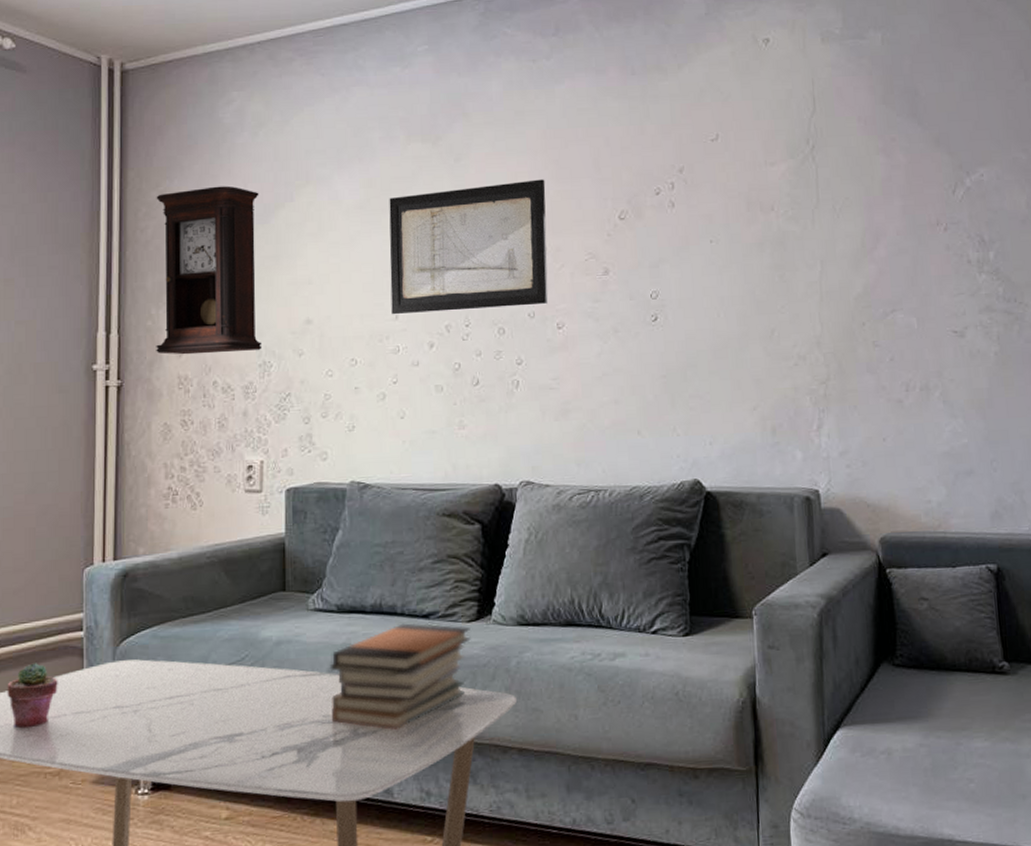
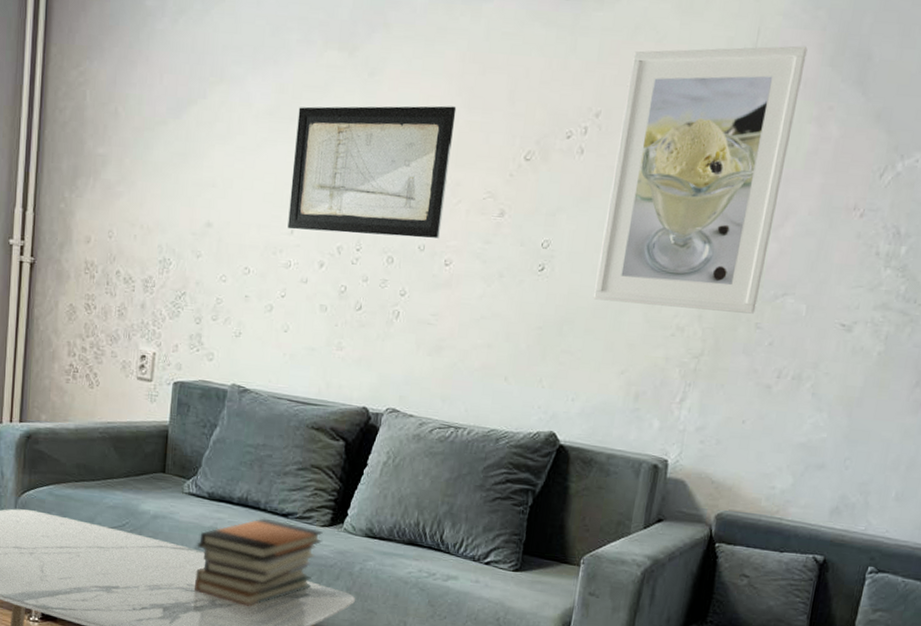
pendulum clock: present [156,186,262,355] -> none [67,72,174,246]
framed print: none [703,90,870,341] -> present [592,45,808,314]

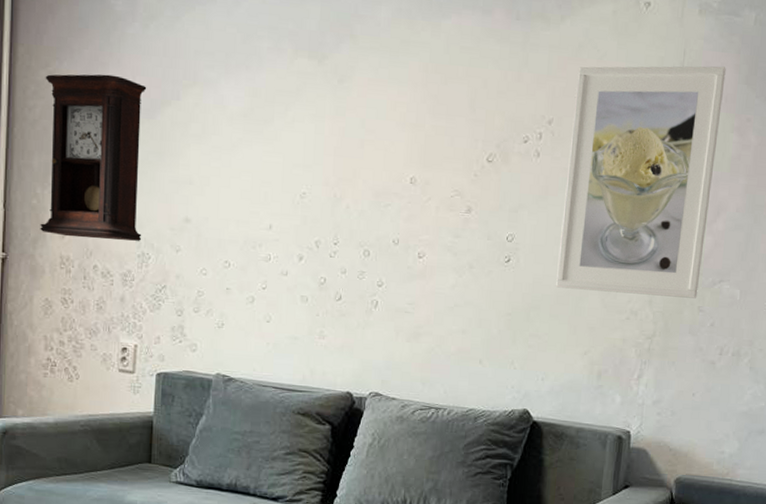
pendulum clock: none [67,72,174,246] -> present [40,74,147,241]
wall art: present [287,105,457,240] -> none [266,109,422,234]

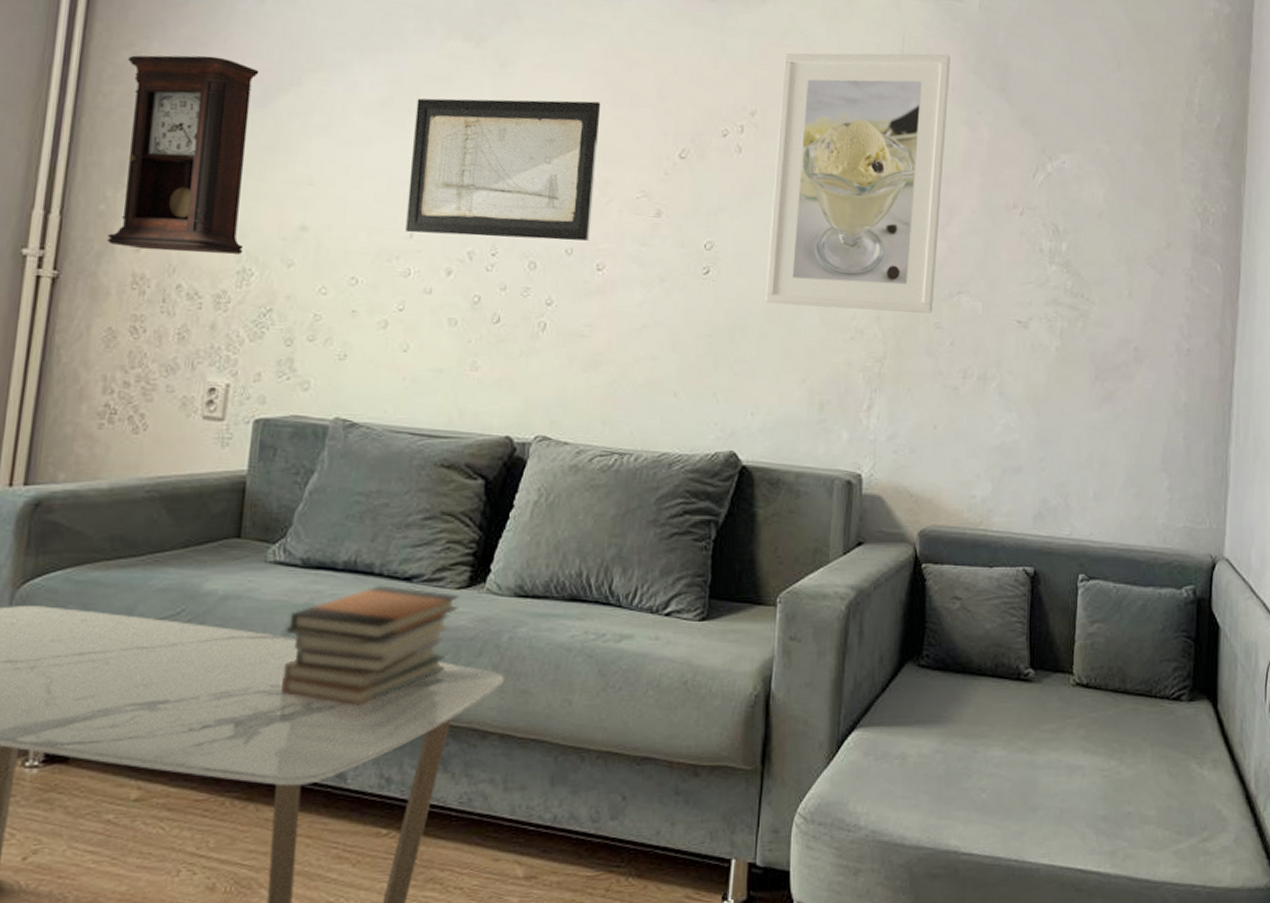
wall art: none [266,109,422,234] -> present [405,98,601,242]

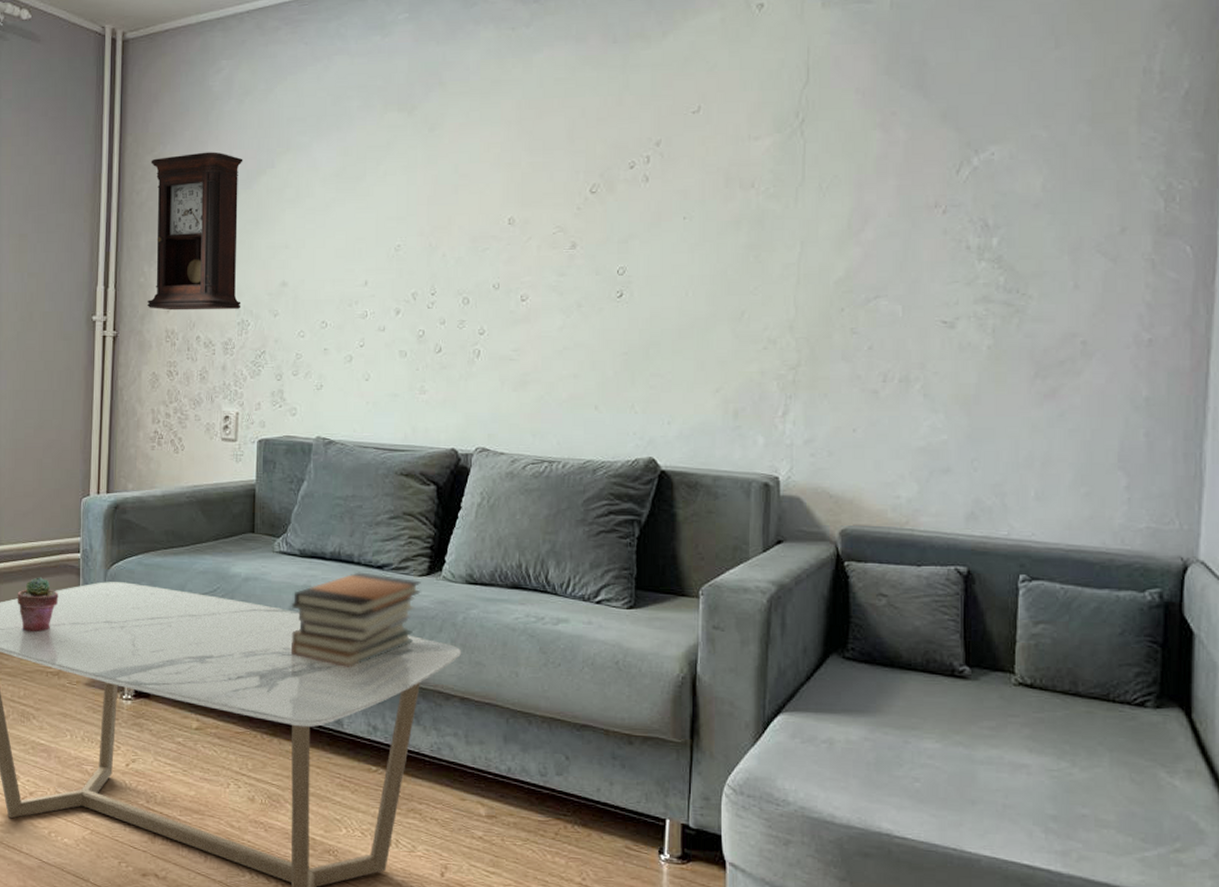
wall art: present [405,98,601,242] -> none [361,150,518,281]
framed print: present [764,53,951,313] -> none [676,59,860,320]

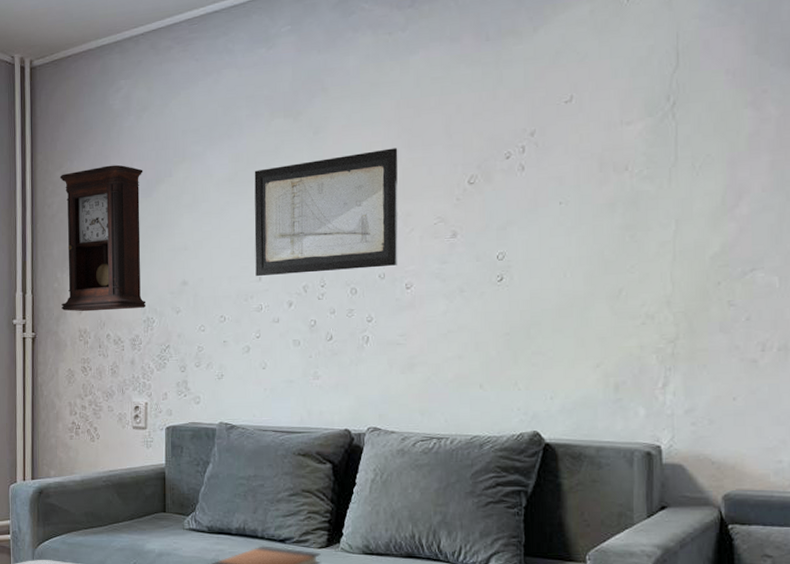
wall art: none [361,150,518,281] -> present [254,148,398,277]

